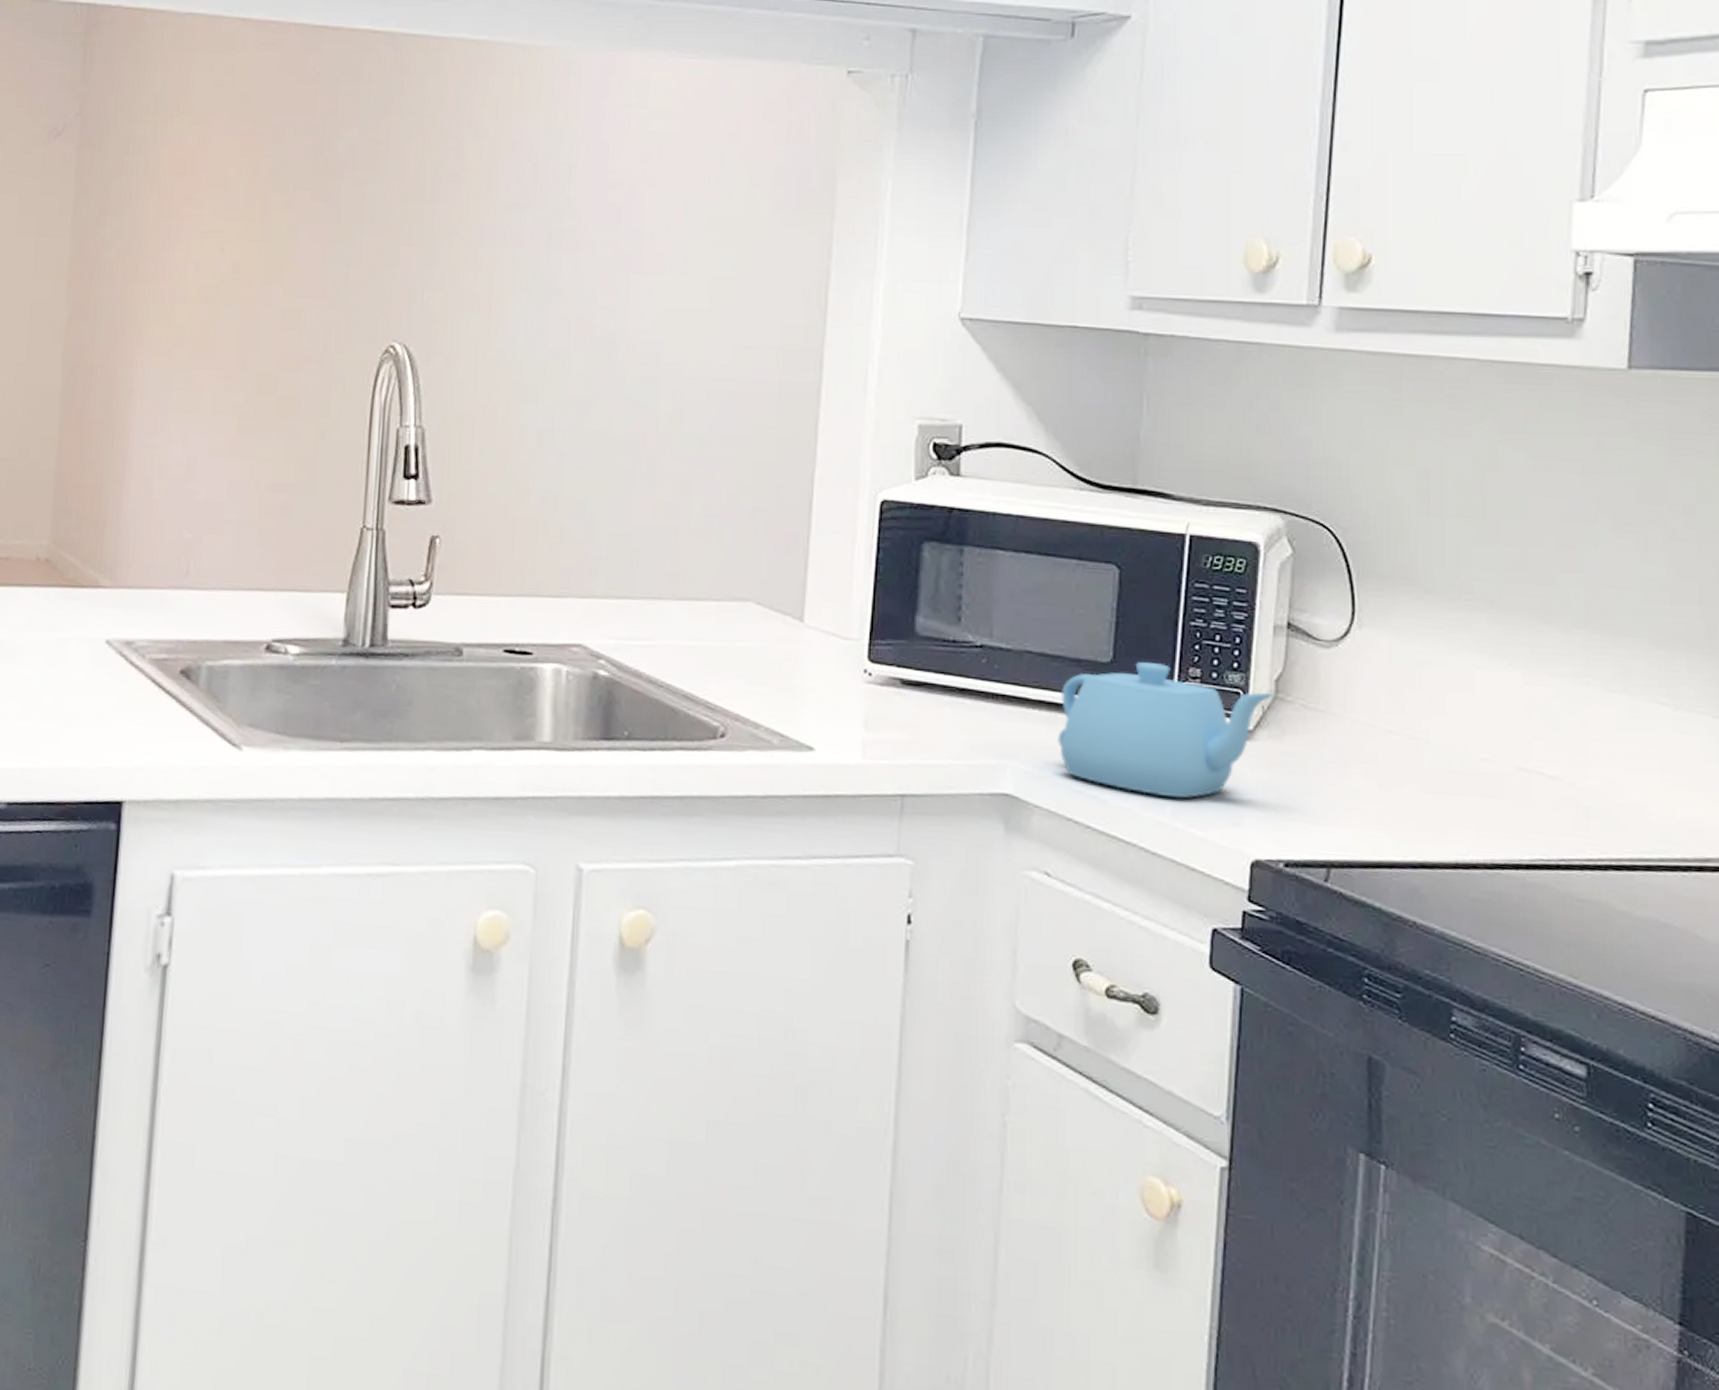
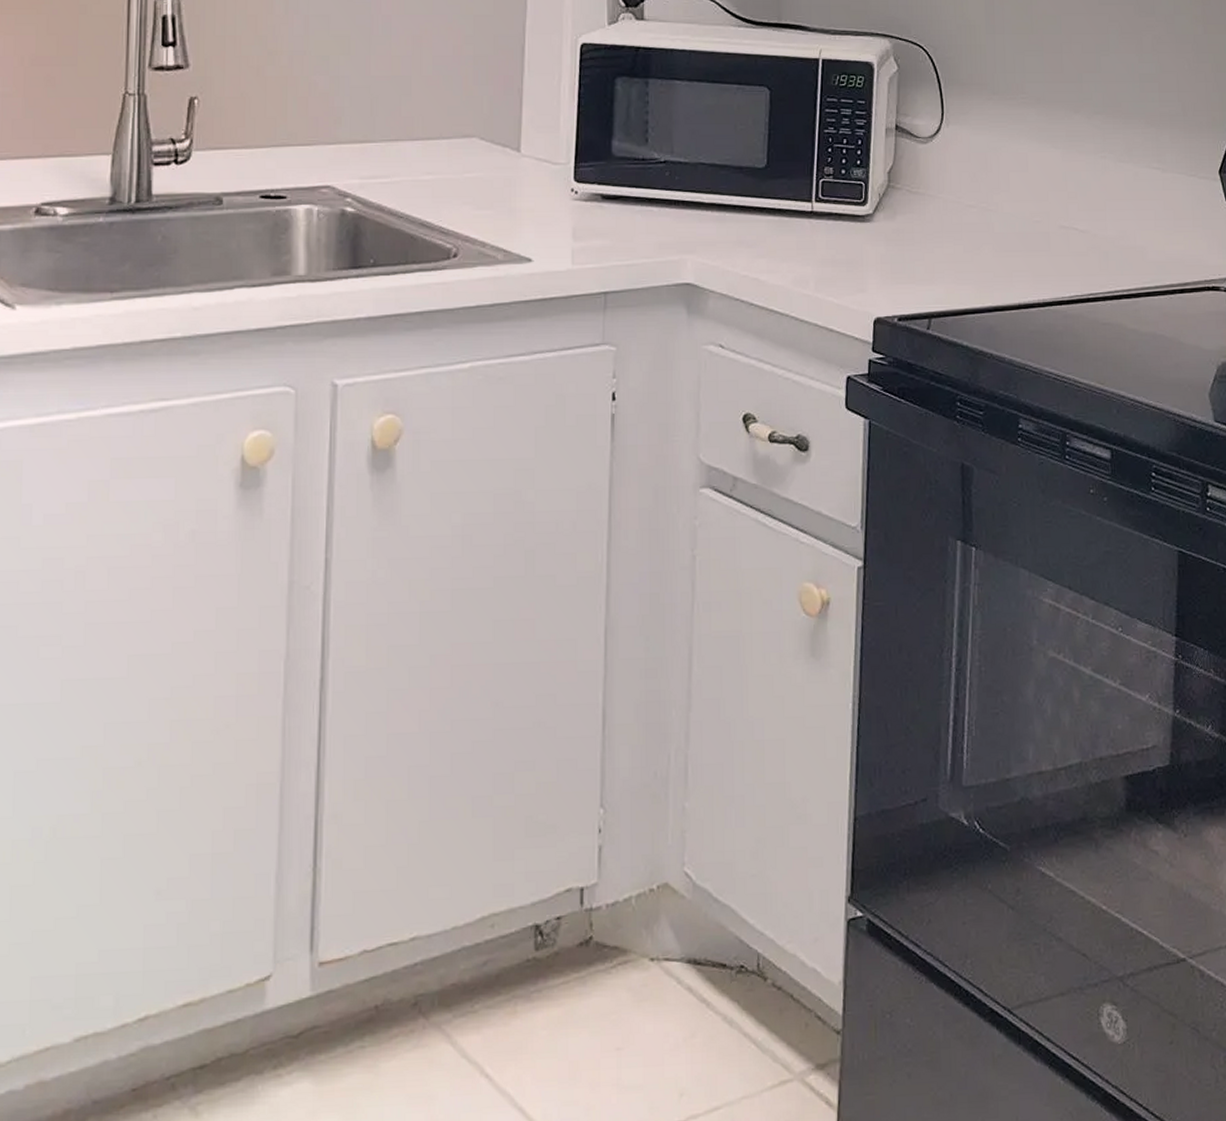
teapot: present [1057,662,1274,799] -> none [726,165,887,274]

